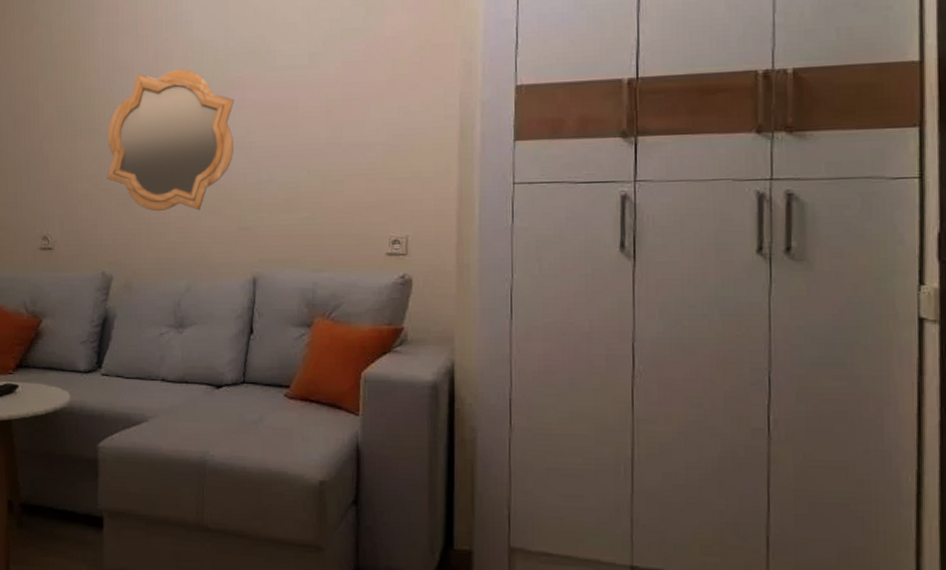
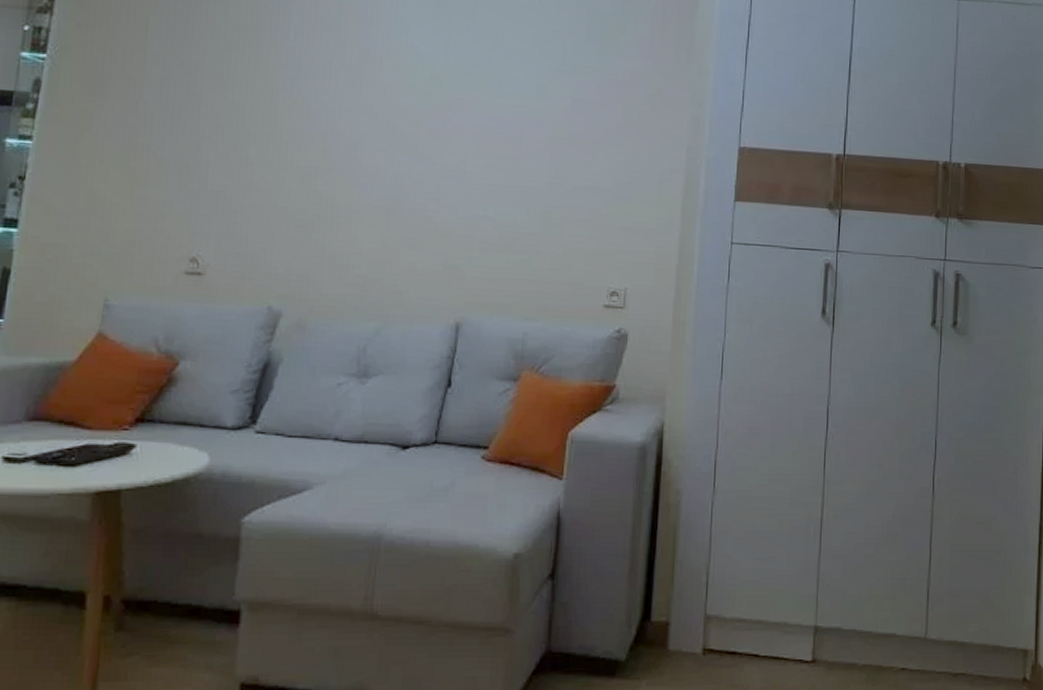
mirror: present [106,69,235,211] -> none [284,78,451,243]

